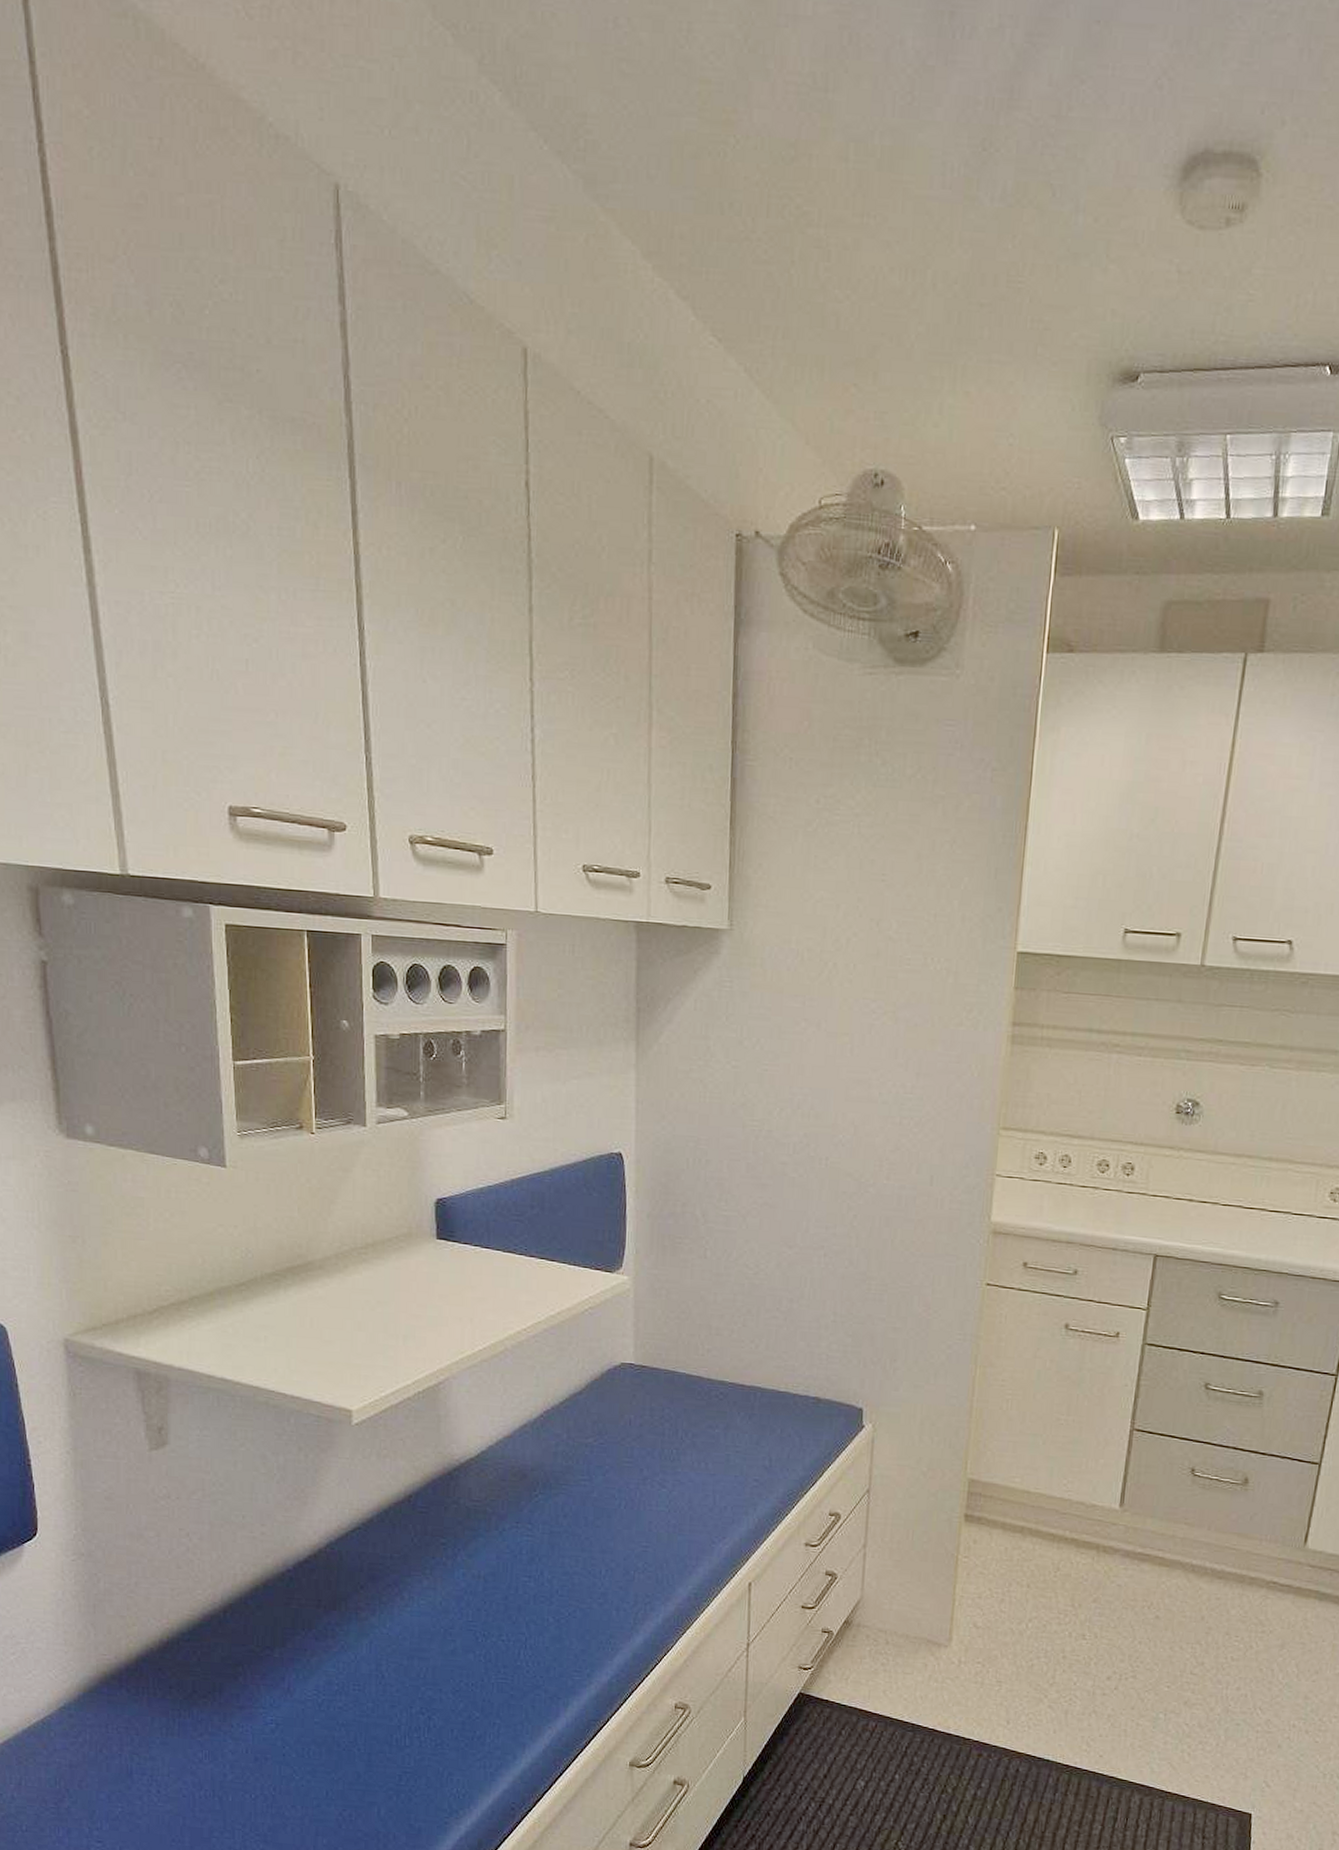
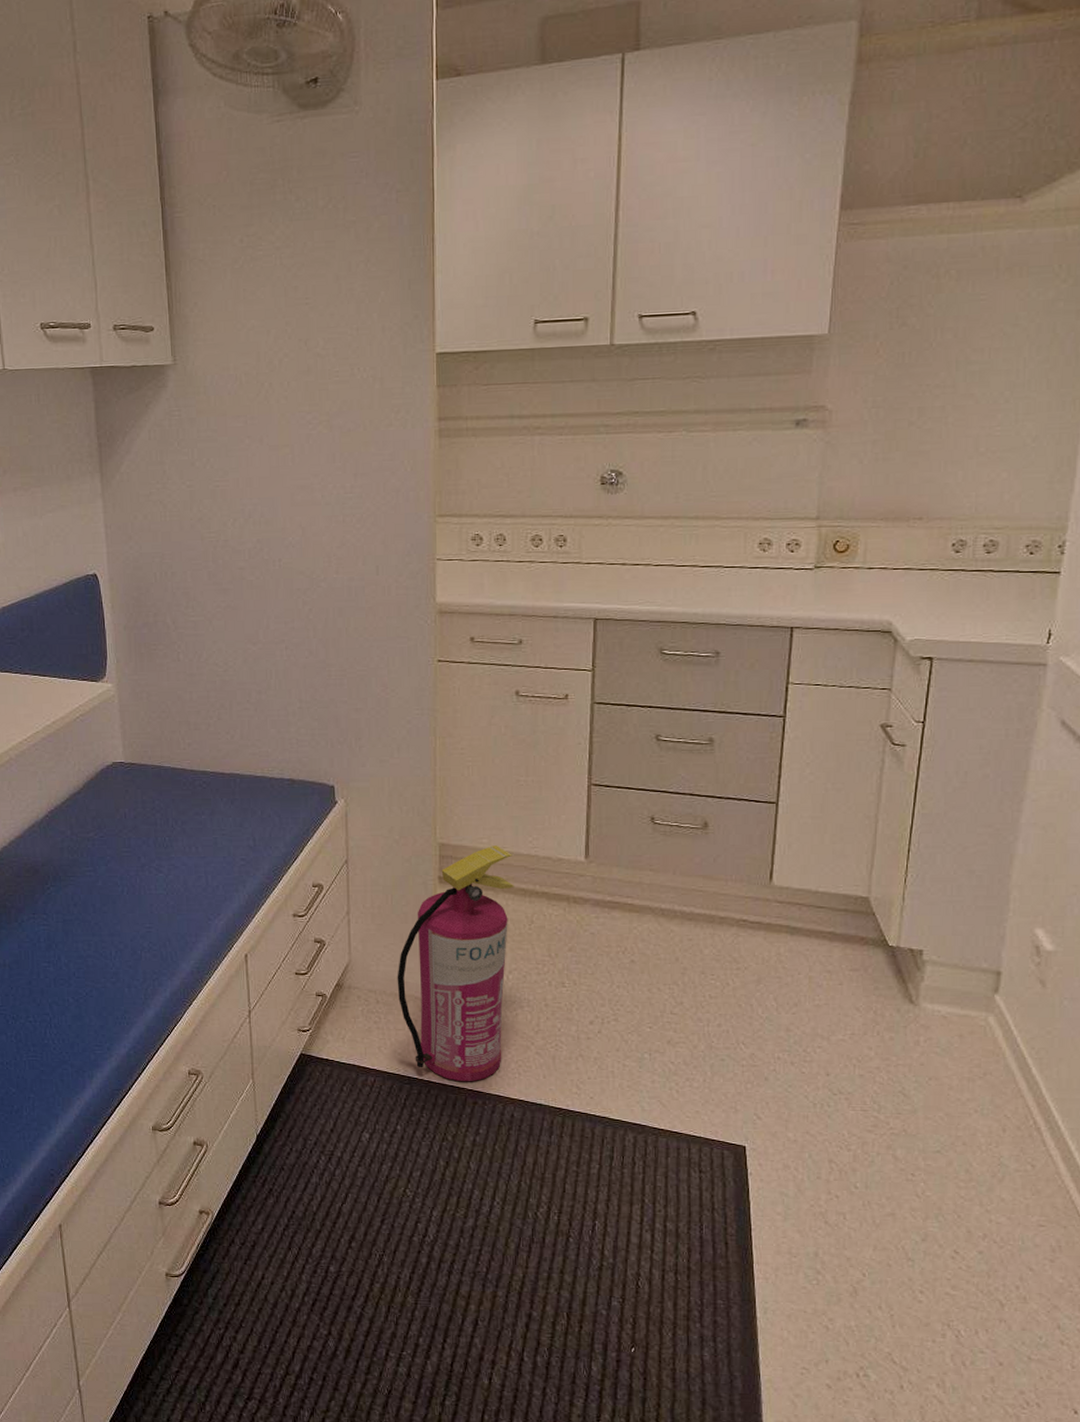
fire extinguisher: none [909,1486,1045,1732] -> present [397,846,515,1082]

